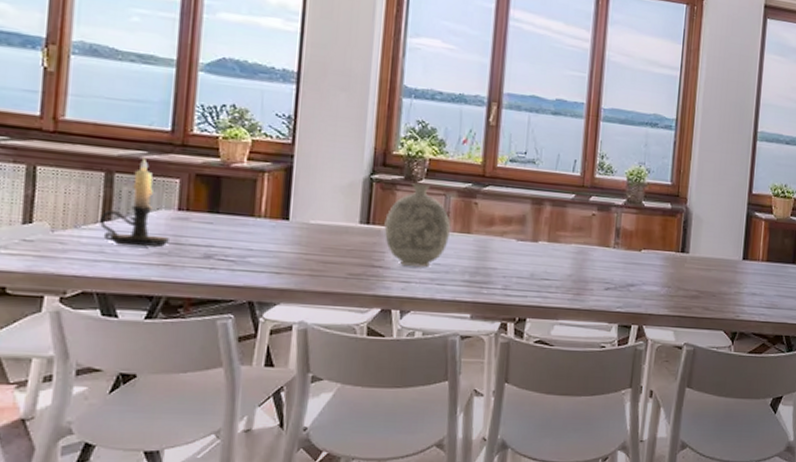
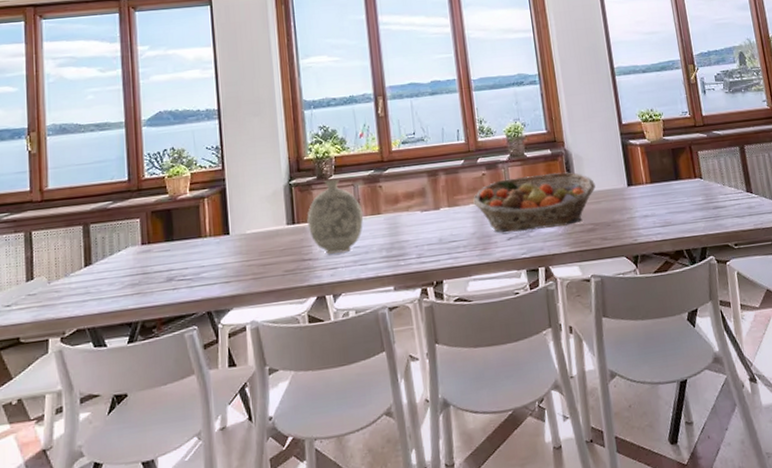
candle holder: present [98,158,169,247] -> none [82,207,138,284]
fruit basket: none [576,224,710,287] -> present [473,172,596,233]

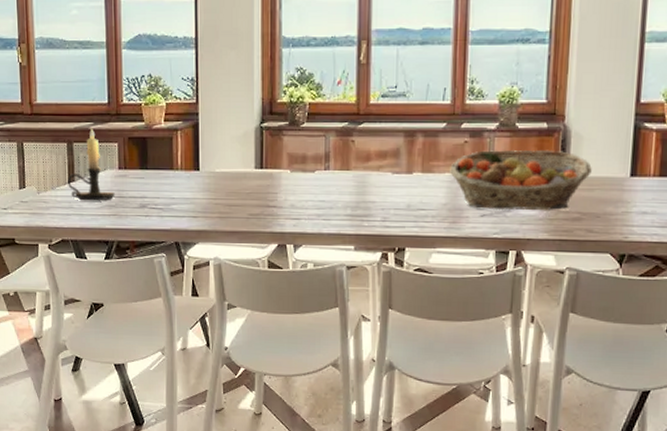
candle holder: none [82,207,138,284] -> present [67,128,115,201]
decorative vase: present [307,179,364,254] -> none [275,128,332,204]

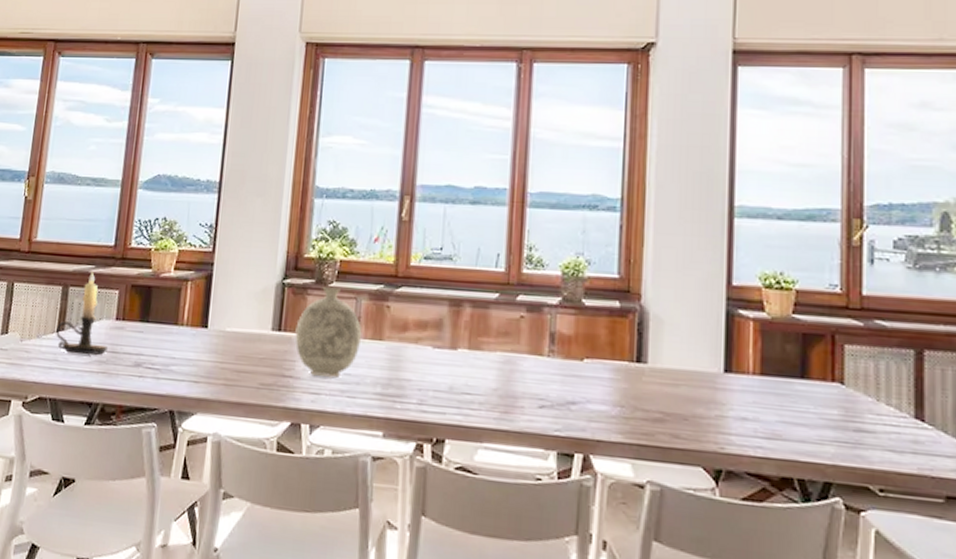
decorative vase: none [275,128,332,204] -> present [295,287,362,377]
fruit basket: present [450,149,592,210] -> none [502,328,676,407]

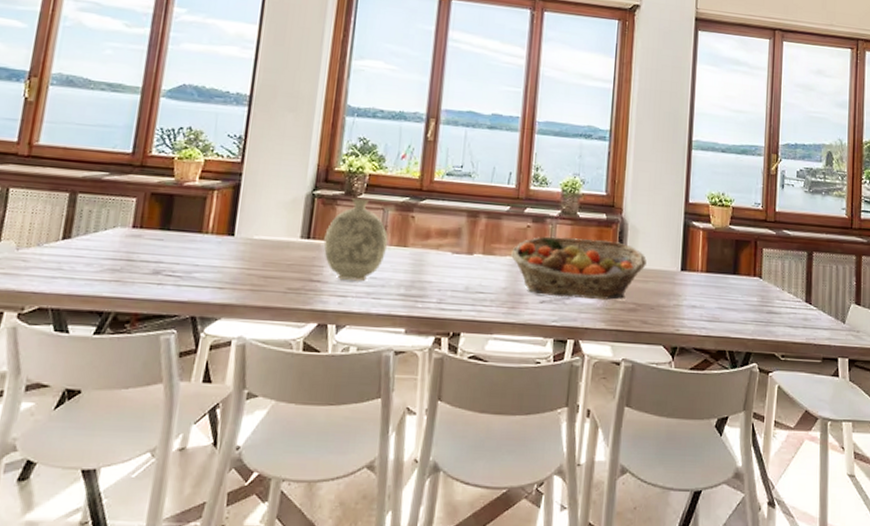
candle holder: present [55,271,108,355] -> none [59,178,122,264]
fruit basket: none [502,328,676,407] -> present [511,236,647,300]

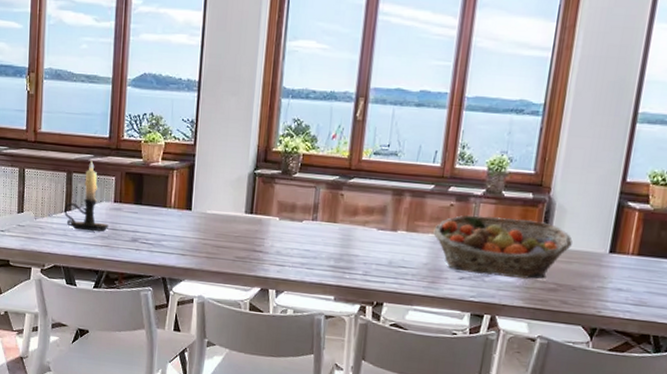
candle holder: none [59,178,122,264] -> present [63,160,108,232]
decorative vase: present [323,198,388,281] -> none [264,177,320,253]

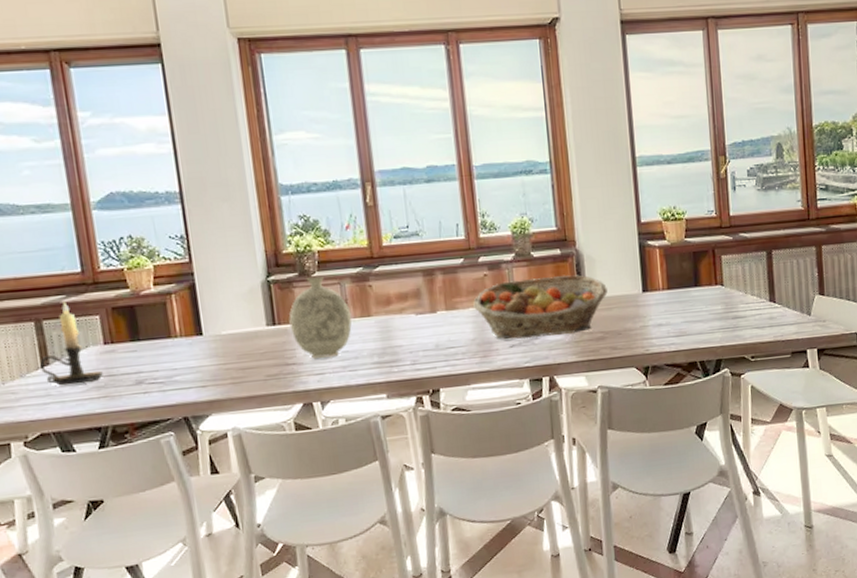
decorative vase: none [264,177,320,253] -> present [288,277,352,359]

